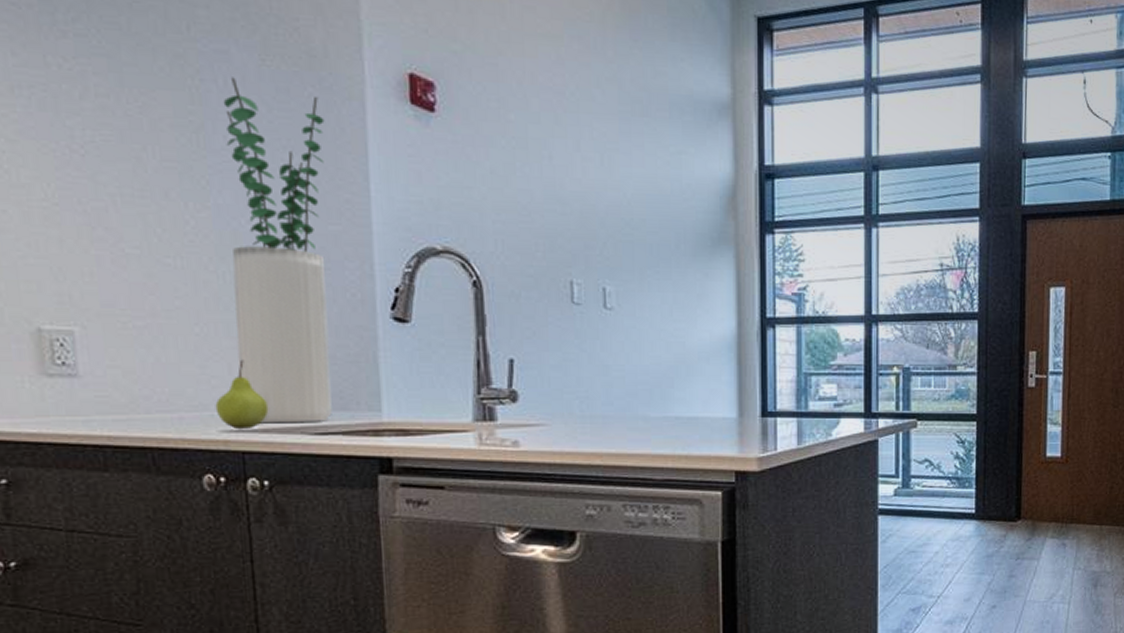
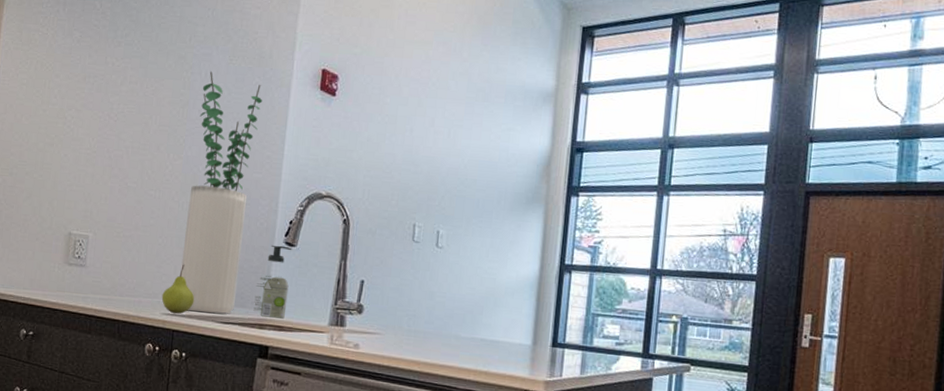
soap dispenser: none [359,322,410,421] -> present [253,244,292,320]

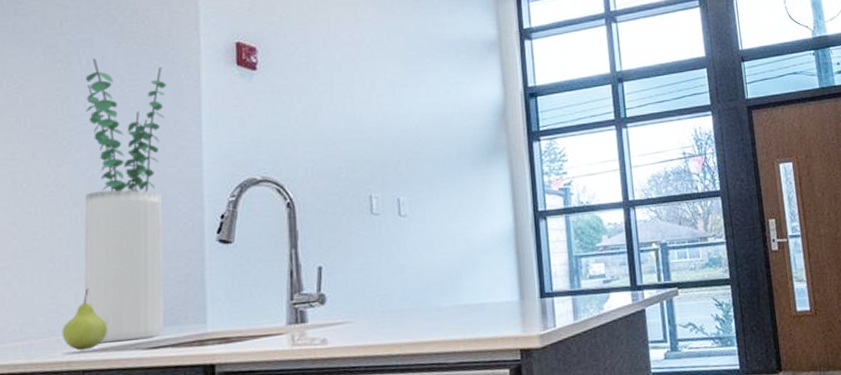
soap dispenser: present [253,244,292,320] -> none [188,244,231,332]

